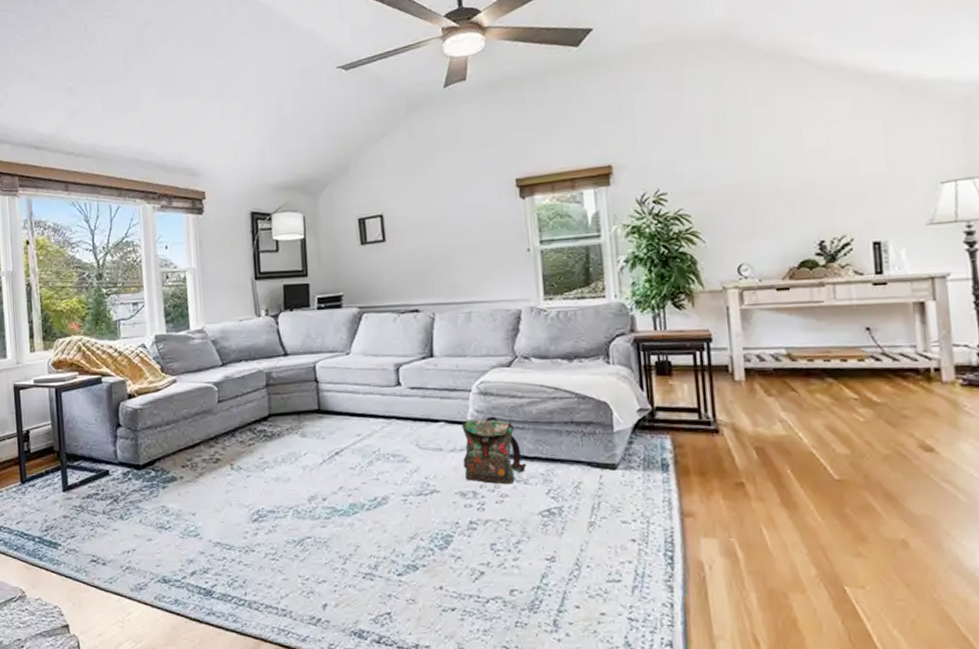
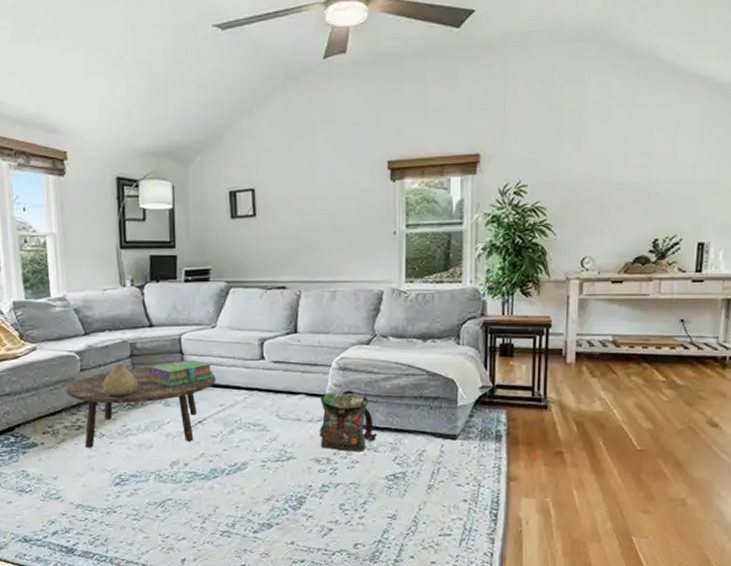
coffee table: none [204,396,353,483] -> present [66,367,216,449]
vase: none [240,394,274,427] -> present [103,364,138,396]
stack of books: none [283,388,350,417] -> present [147,359,214,387]

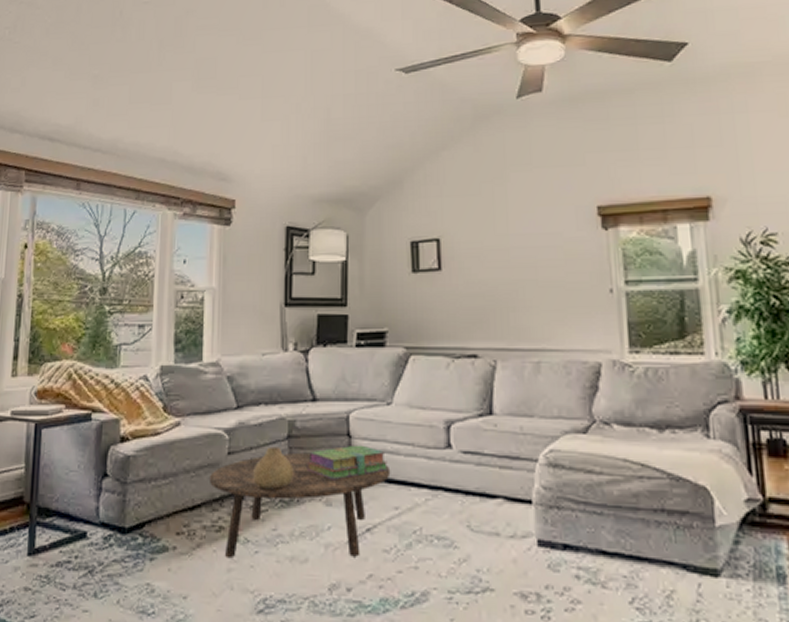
backpack: present [319,390,378,452] -> none [525,495,605,588]

